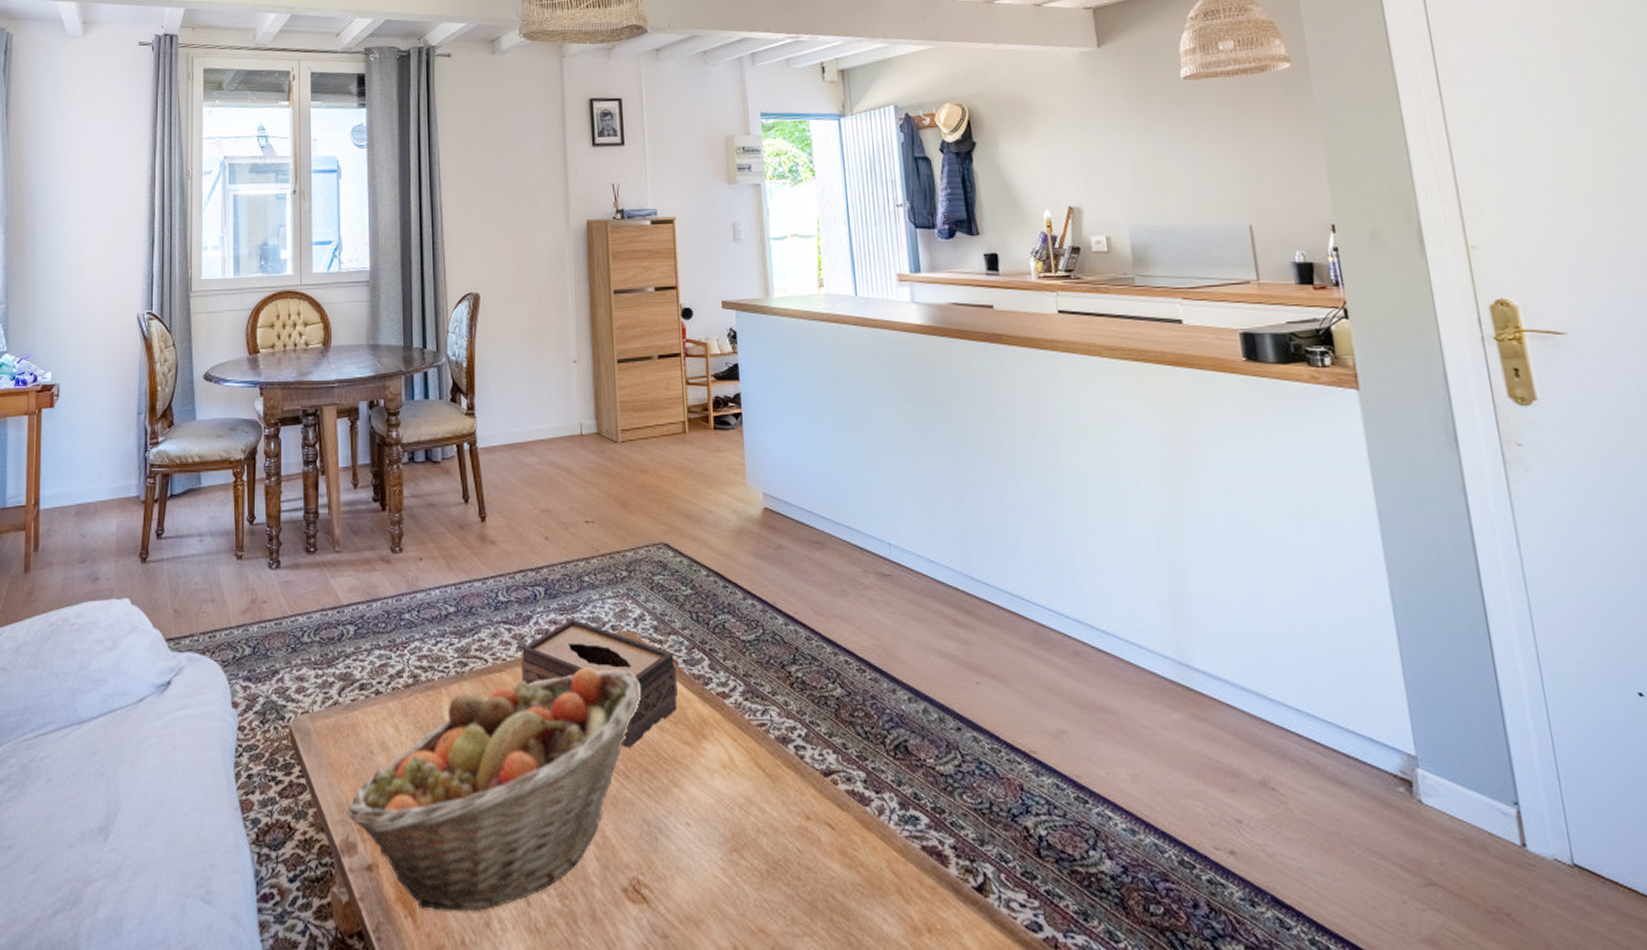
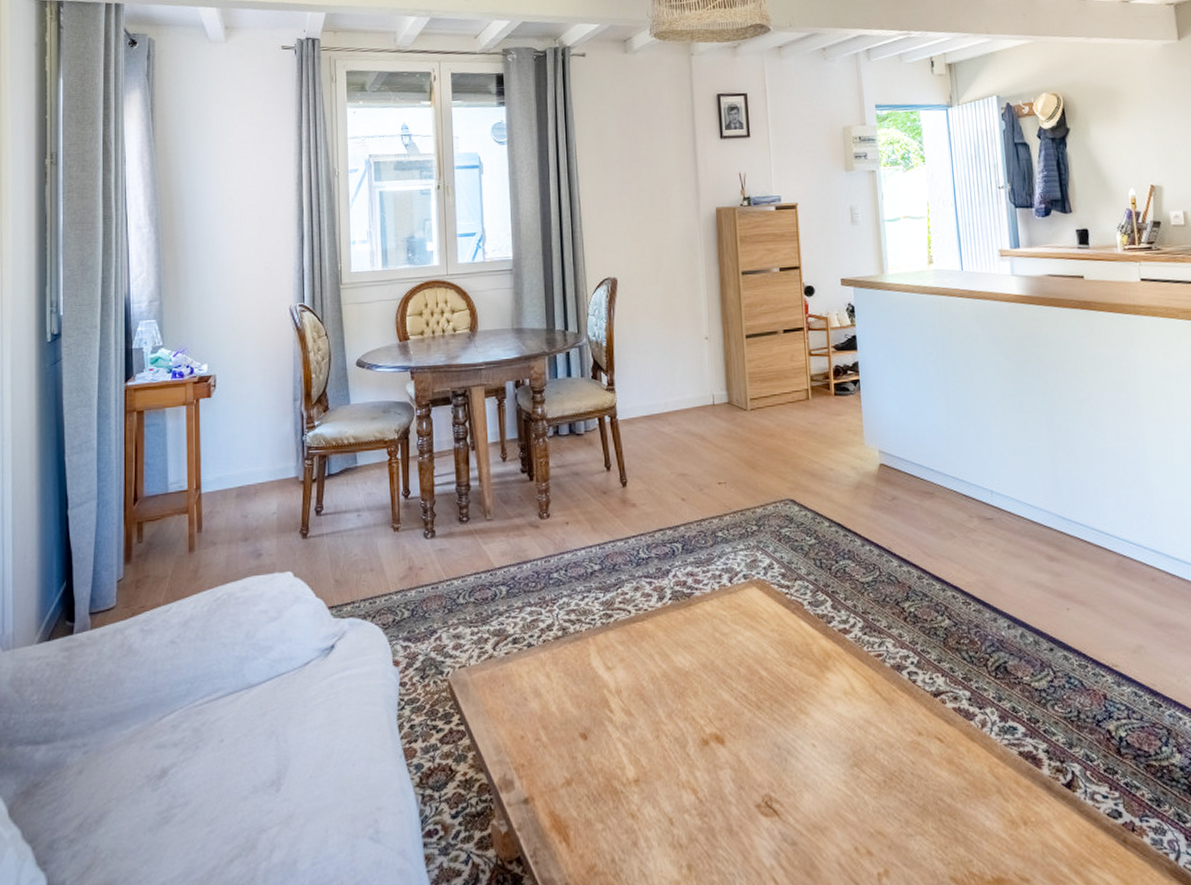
fruit basket: present [346,668,642,912] -> none [503,613,771,835]
tissue box: present [521,619,678,748] -> none [661,571,804,682]

